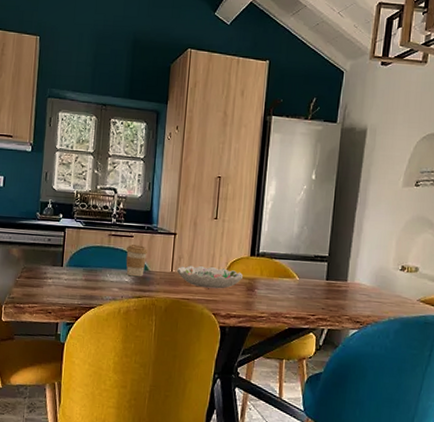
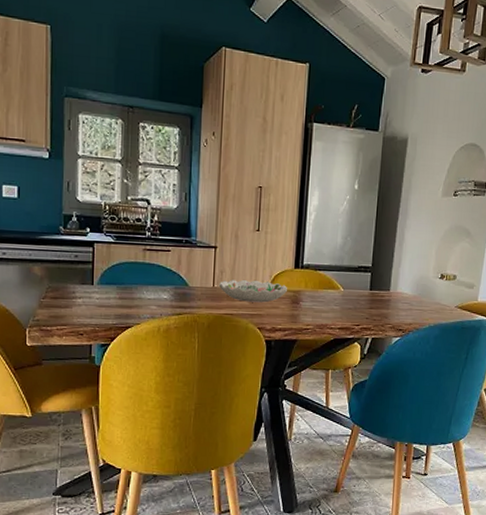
coffee cup: present [126,244,148,277] -> none [163,259,188,293]

